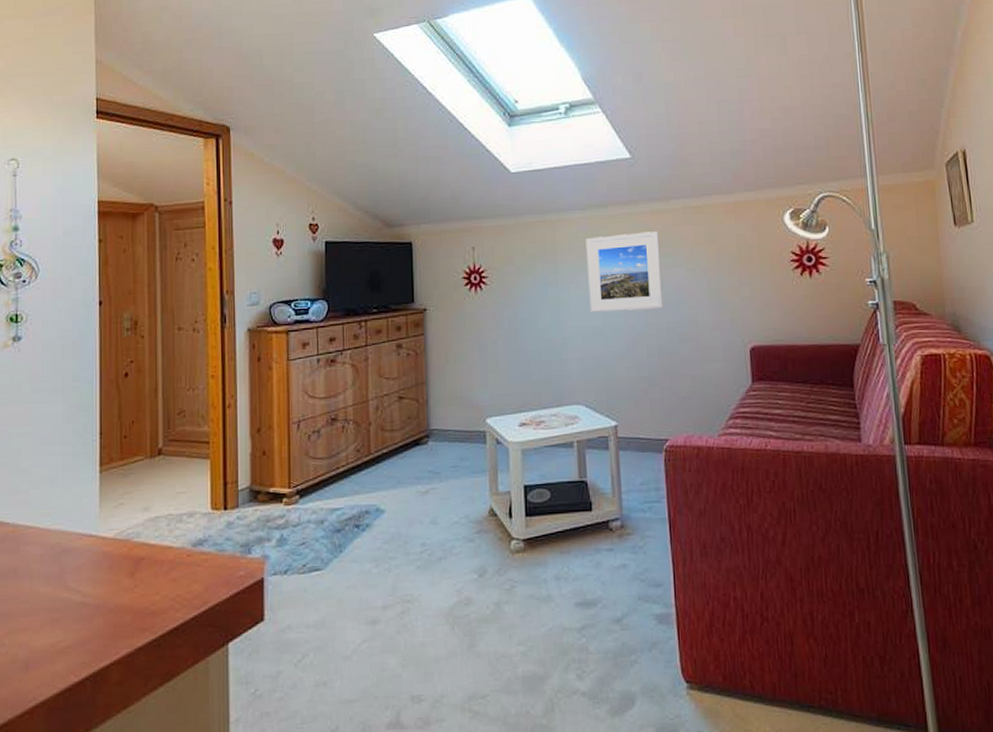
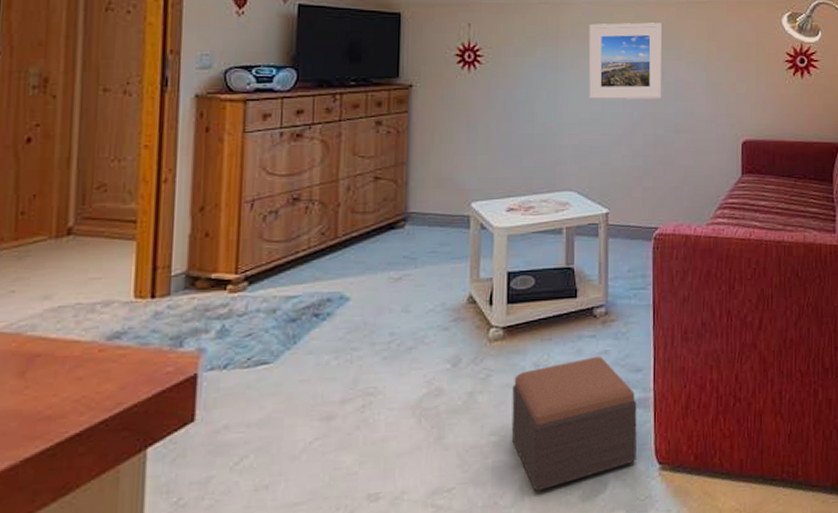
footstool: none [536,569,663,704] -> present [511,356,637,492]

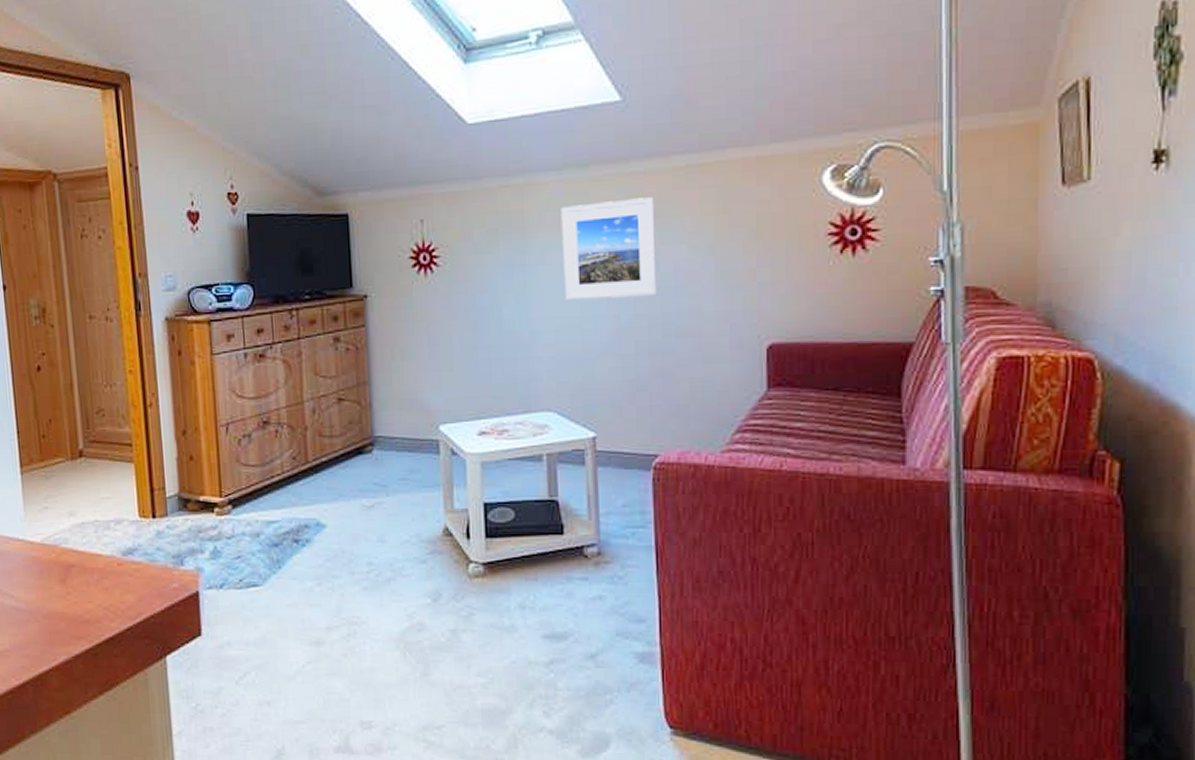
footstool: present [511,356,637,492] -> none [497,601,642,741]

